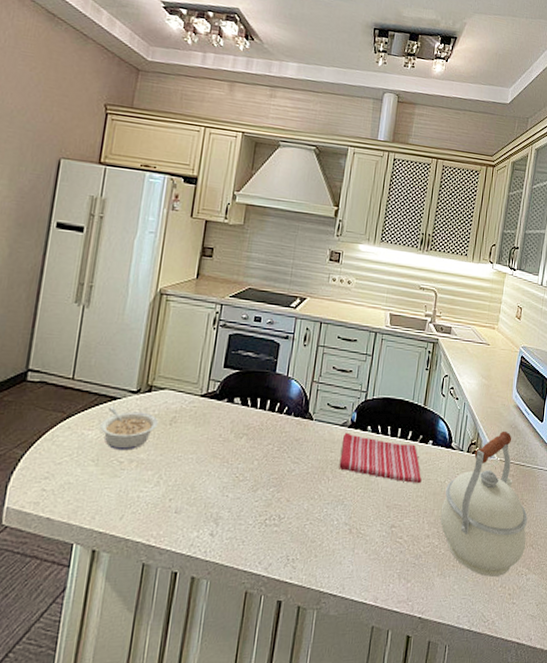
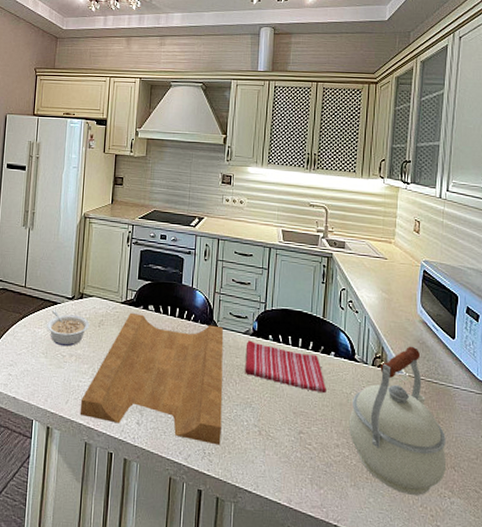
cutting board: none [138,407,319,550] -> present [80,312,224,445]

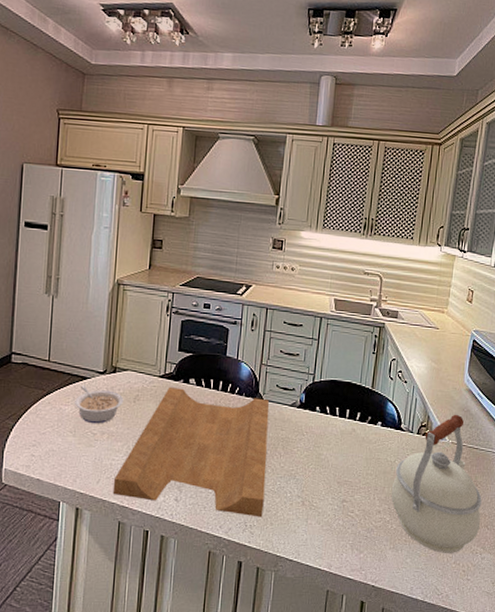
dish towel: present [245,340,327,393] -> none [290,412,372,462]

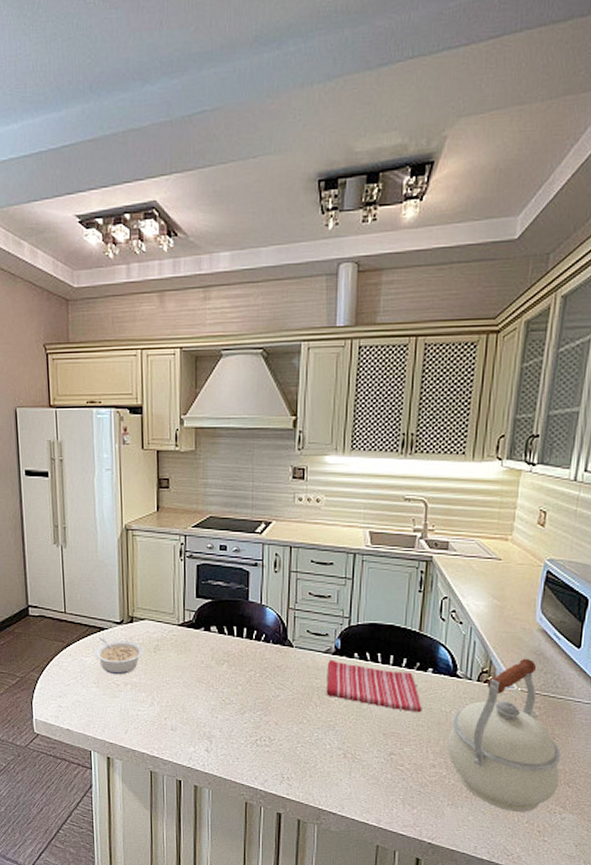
cutting board: present [112,386,269,517] -> none [141,635,301,770]
dish towel: none [290,412,372,462] -> present [326,659,422,712]

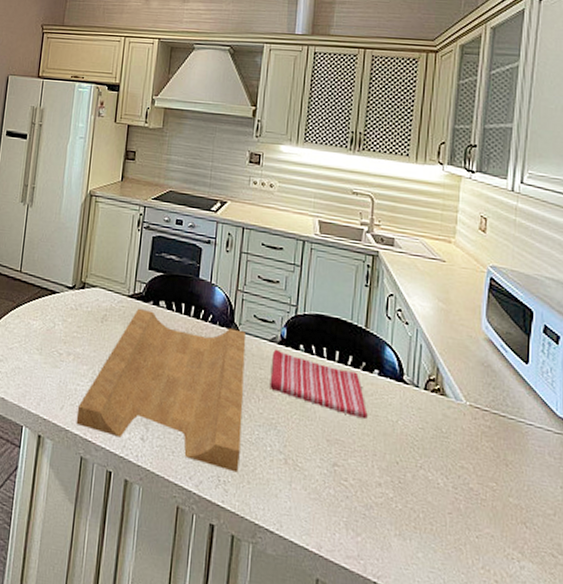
legume: present [95,636,144,675] -> none [43,300,92,343]
cutting board: none [141,635,301,770] -> present [76,308,246,473]
kettle: present [447,658,561,812] -> none [393,368,516,555]

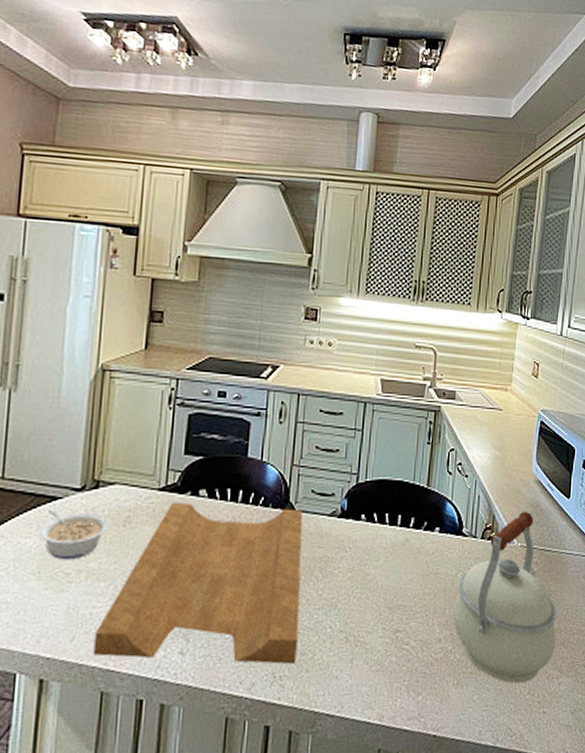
legume: none [43,300,92,343] -> present [39,508,110,560]
dish towel: present [269,349,368,418] -> none [329,523,429,579]
kettle: none [393,368,516,555] -> present [452,511,557,684]

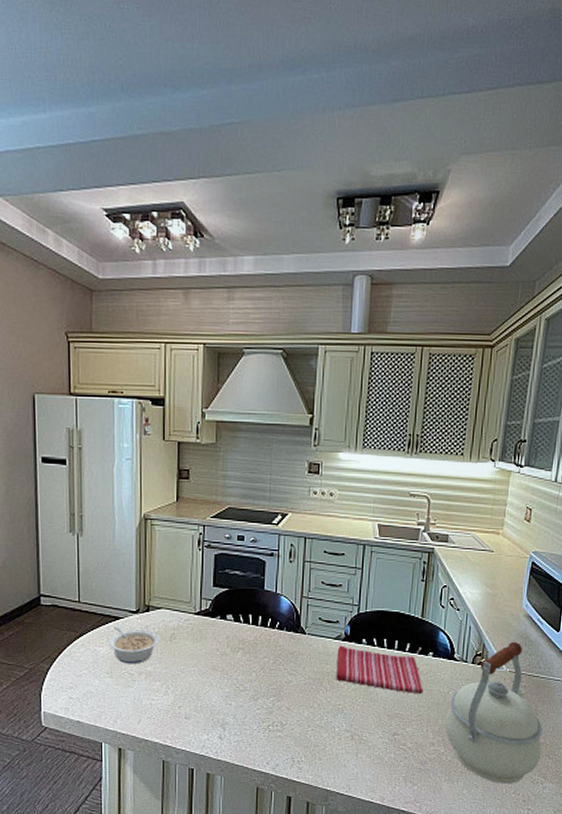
cutting board: present [92,502,303,665] -> none [154,623,313,753]
dish towel: none [329,523,429,579] -> present [336,645,423,693]

